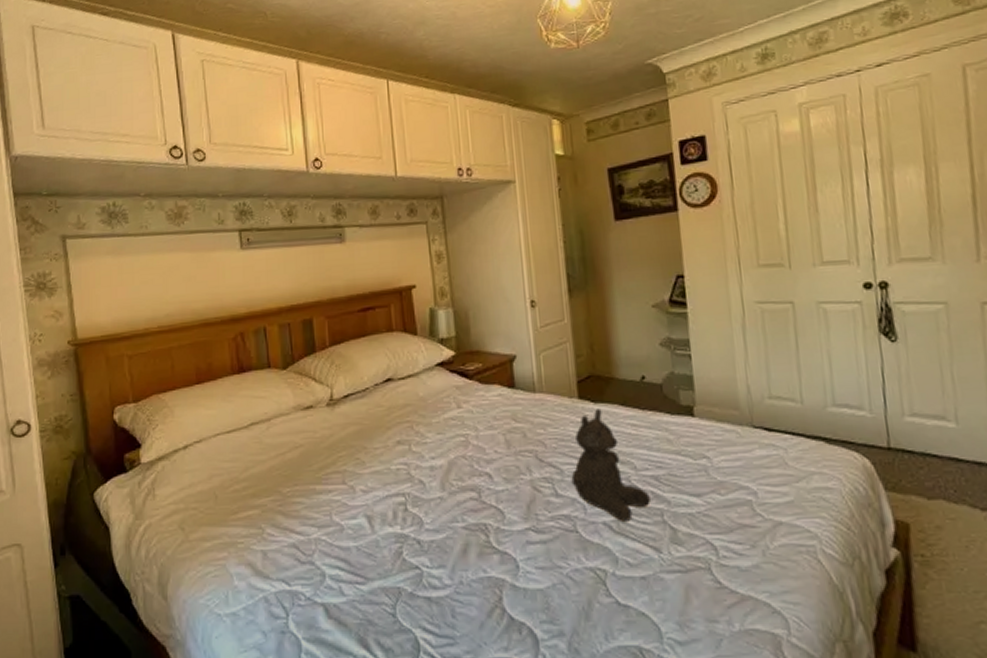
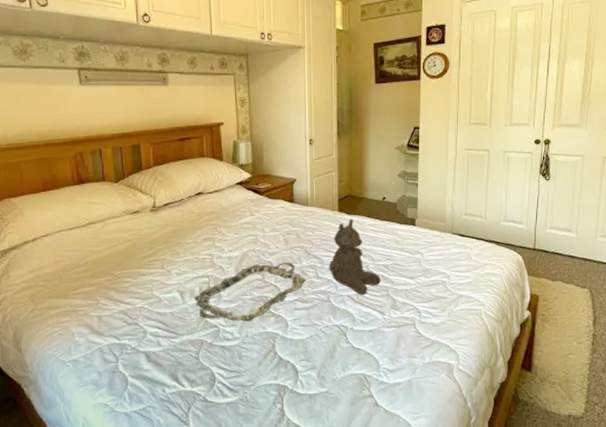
serving tray: none [386,473,539,561] -> present [193,262,305,322]

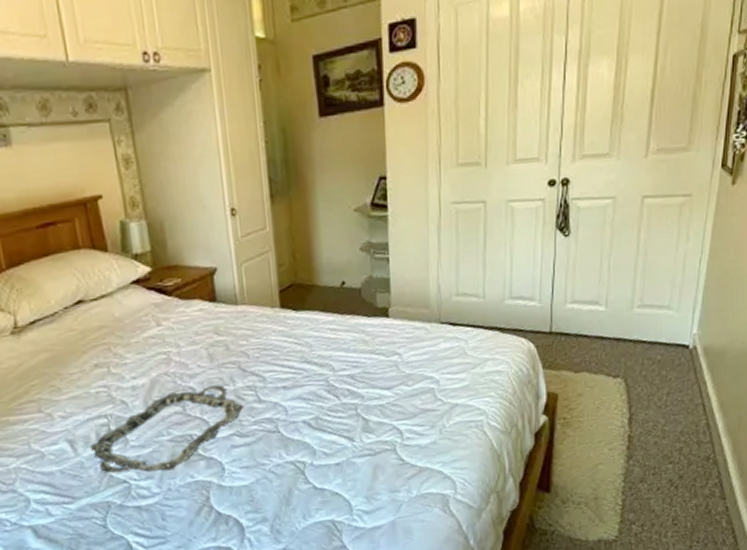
teddy bear: present [329,219,381,295] -> none [273,316,346,418]

